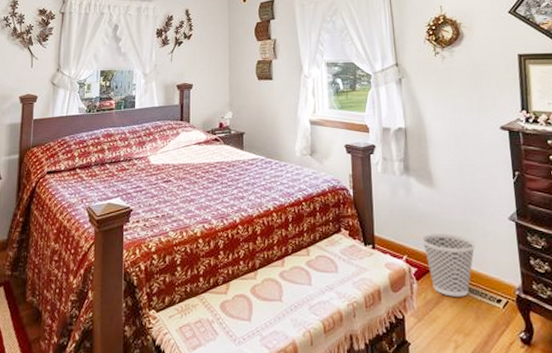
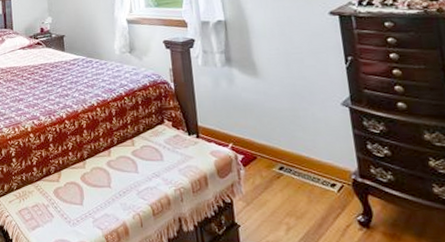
wastebasket: present [421,234,475,297] -> none [247,121,306,182]

